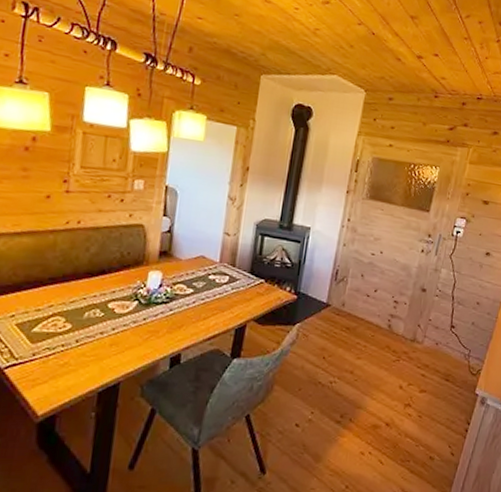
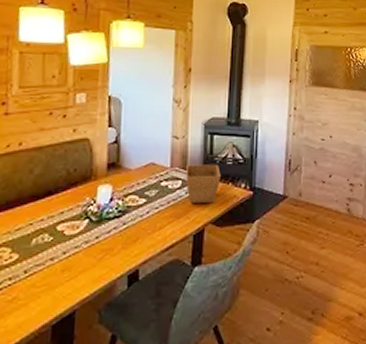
flower pot: none [232,262,268,301] -> present [186,164,221,203]

